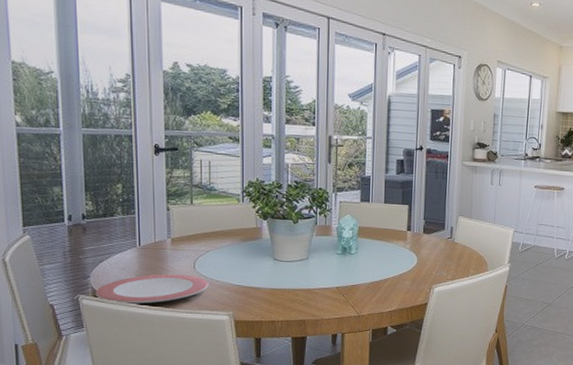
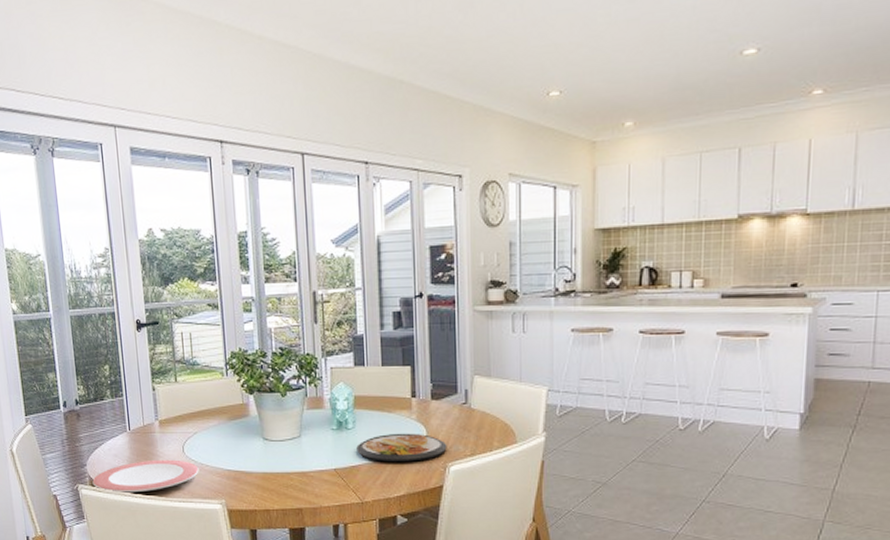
dish: none [357,259,434,283] -> present [356,433,447,462]

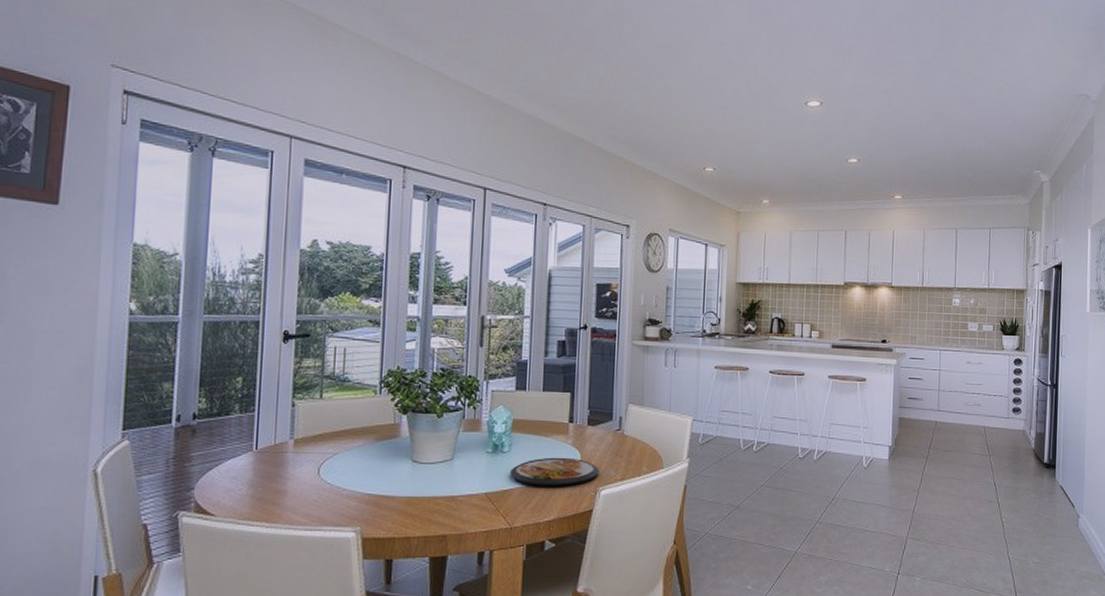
plate: present [92,459,199,493] -> none [198,482,334,520]

